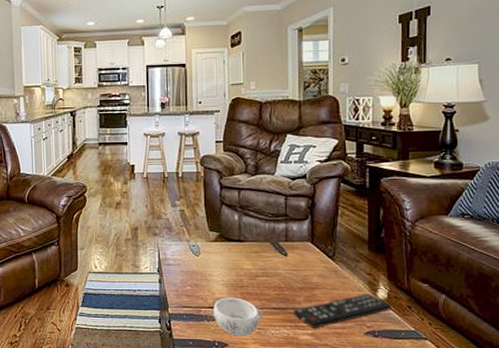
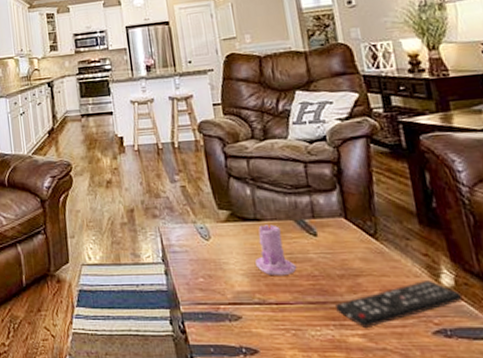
decorative bowl: present [213,297,263,336] -> none [234,290,298,340]
candle: none [235,242,268,287] -> present [255,220,297,276]

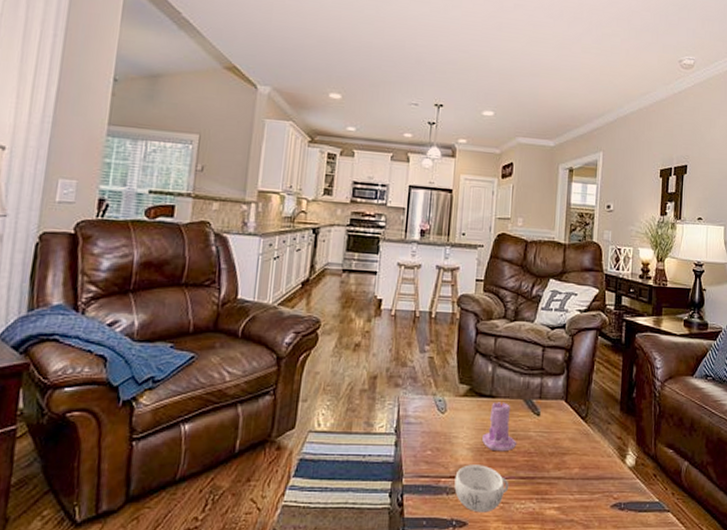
decorative bowl: none [234,290,298,340] -> present [454,464,509,513]
remote control: present [335,279,463,329] -> none [541,459,638,503]

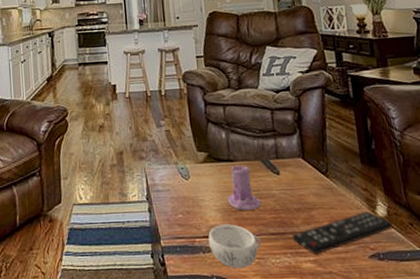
remote control: none [541,459,638,503] -> present [293,210,393,256]

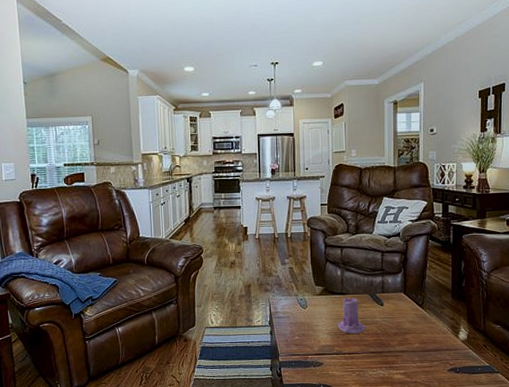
decorative bowl: present [208,224,262,269] -> none [319,344,363,379]
remote control: present [293,210,393,256] -> none [389,335,470,369]

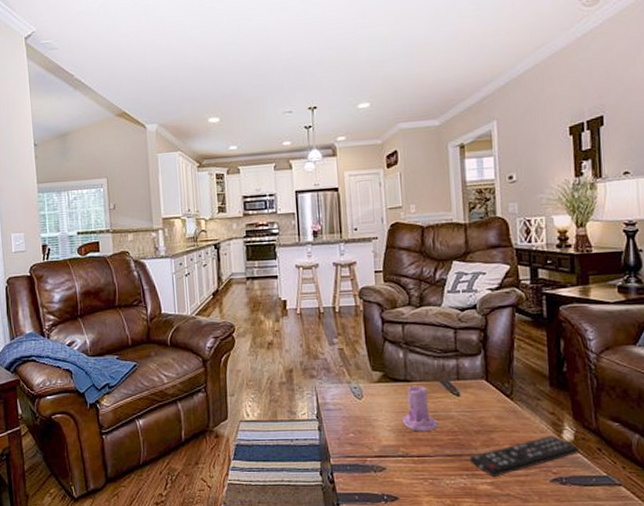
remote control: none [389,335,470,369] -> present [470,435,580,478]

